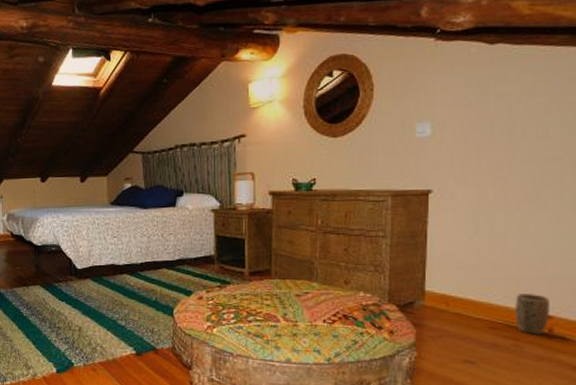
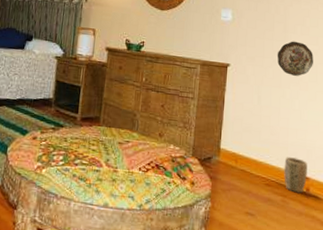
decorative plate: none [499,148,556,193] -> present [277,41,313,76]

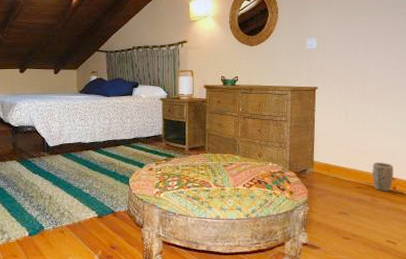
decorative plate: present [277,41,313,76] -> none [360,59,395,91]

